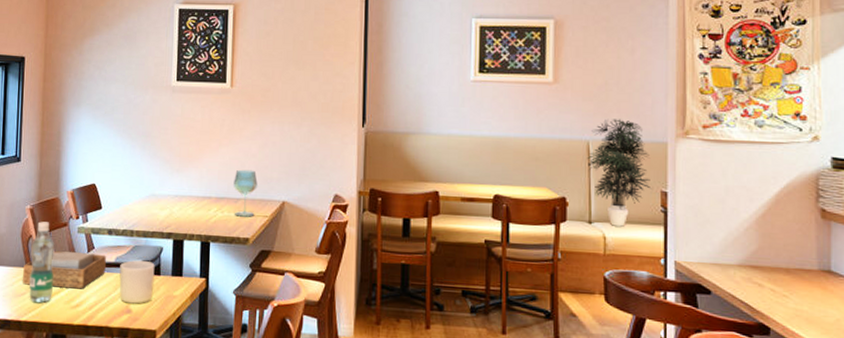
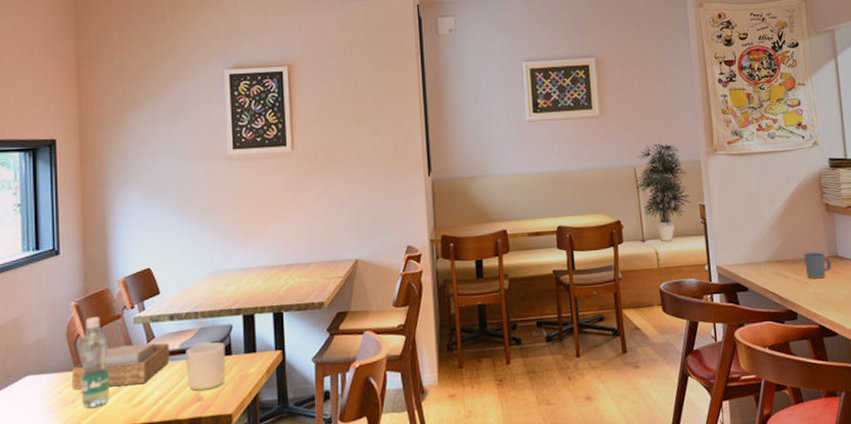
wine glass: present [232,169,258,217] -> none [302,232,328,281]
mug: none [786,262,821,294] -> present [804,252,832,279]

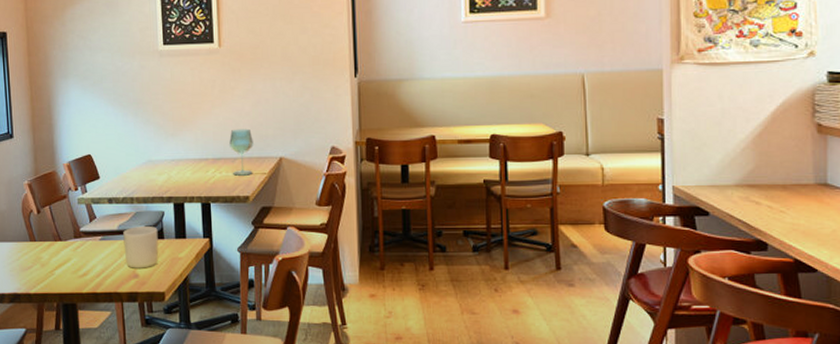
napkin holder: present [71,342,171,390] -> none [27,222,110,258]
bottle: present [80,317,109,408] -> none [33,196,59,275]
wine glass: none [302,232,328,281] -> present [228,128,254,176]
plant: present [635,143,692,242] -> none [582,49,648,157]
mug: present [804,252,832,279] -> none [783,179,817,208]

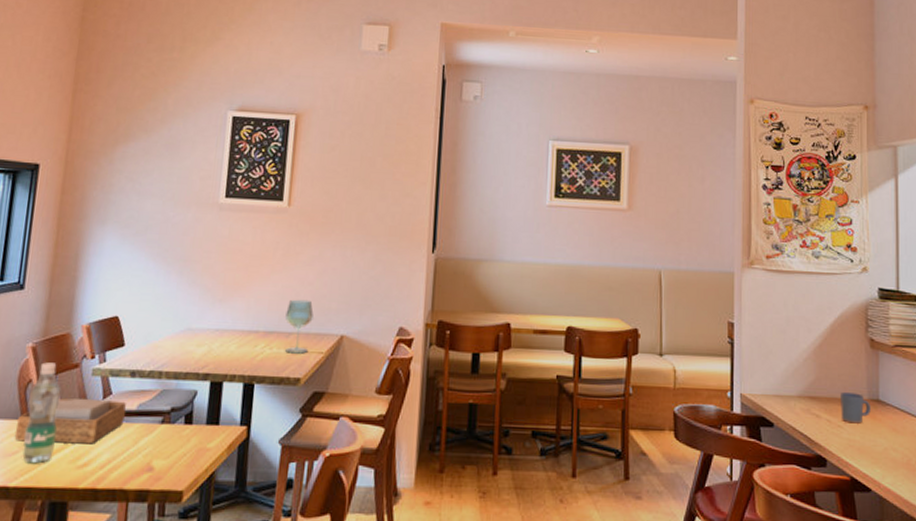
napkin holder: none [27,222,110,258] -> present [14,398,127,445]
bottle: none [33,196,59,275] -> present [22,362,61,464]
mug: present [123,227,159,268] -> none [140,407,187,460]
mug: none [783,179,817,208] -> present [840,392,871,424]

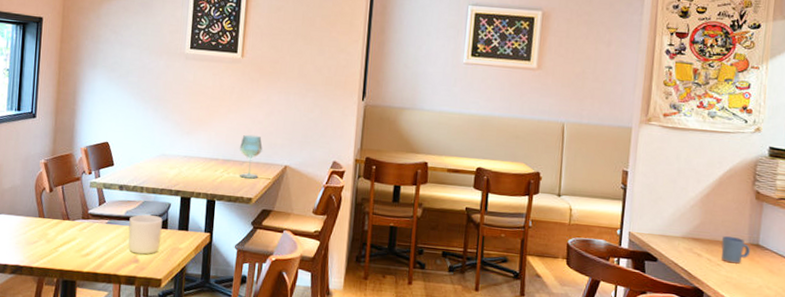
napkin holder: present [14,398,127,445] -> none [34,203,117,240]
bottle: present [22,362,61,464] -> none [41,175,67,251]
mug: none [140,407,187,460] -> present [128,214,163,255]

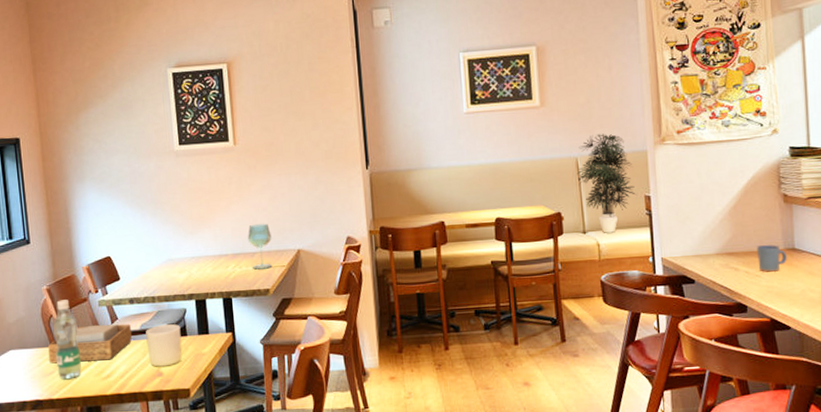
napkin holder: none [34,203,117,240] -> present [48,324,132,364]
bottle: none [41,175,67,251] -> present [53,299,82,380]
plant: none [561,104,615,200] -> present [576,134,637,233]

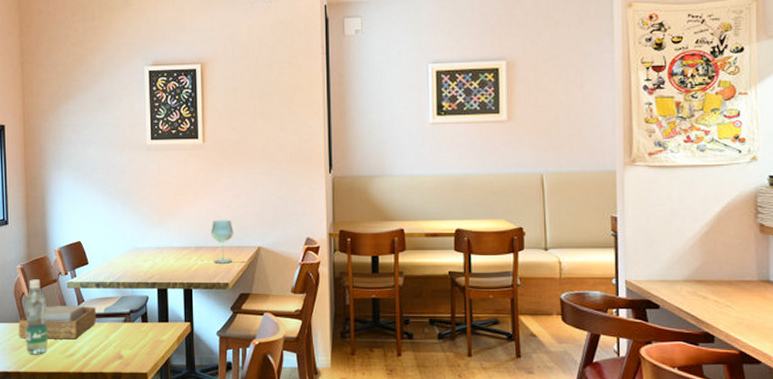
mug: present [146,324,183,367] -> none [109,310,143,350]
plant: present [576,134,637,233] -> none [541,151,602,251]
mug: present [757,245,787,272] -> none [728,275,760,303]

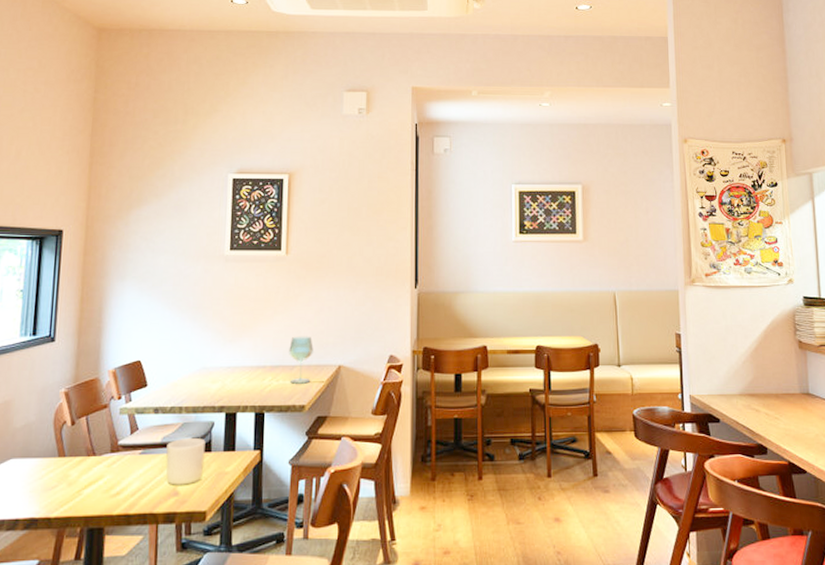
napkin holder: present [18,305,97,340] -> none [53,434,152,477]
bottle: present [25,279,48,355] -> none [61,405,93,496]
mug: none [109,310,143,350] -> present [165,438,206,485]

